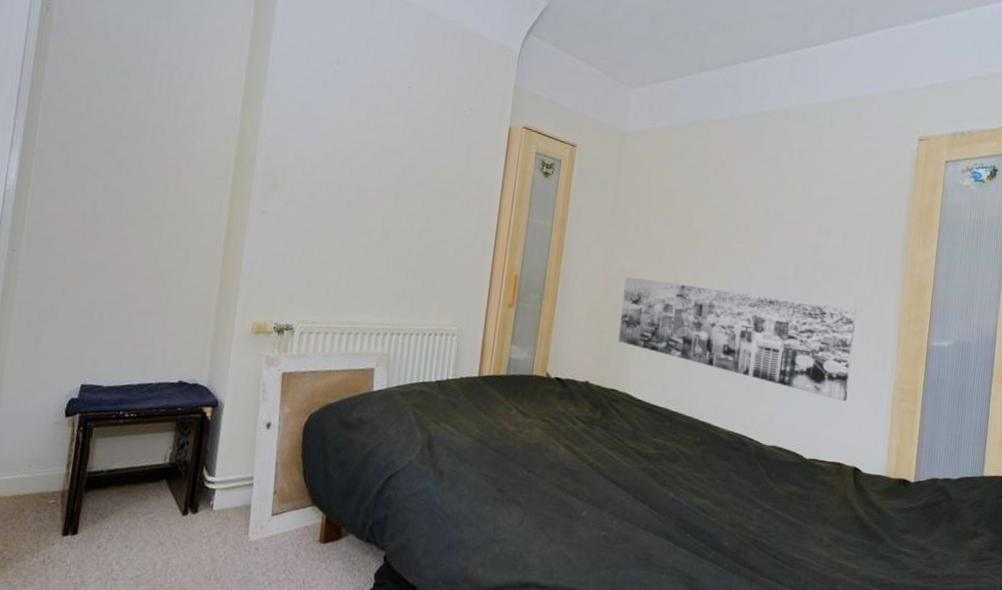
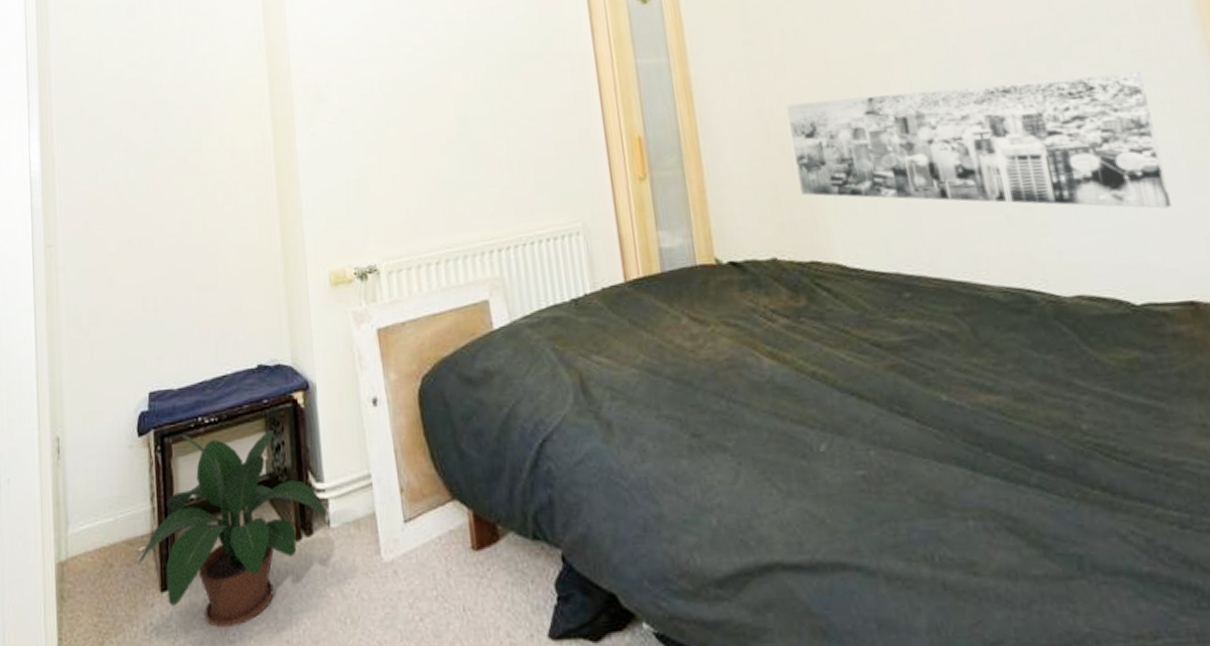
potted plant: none [46,422,211,569] -> present [138,430,326,627]

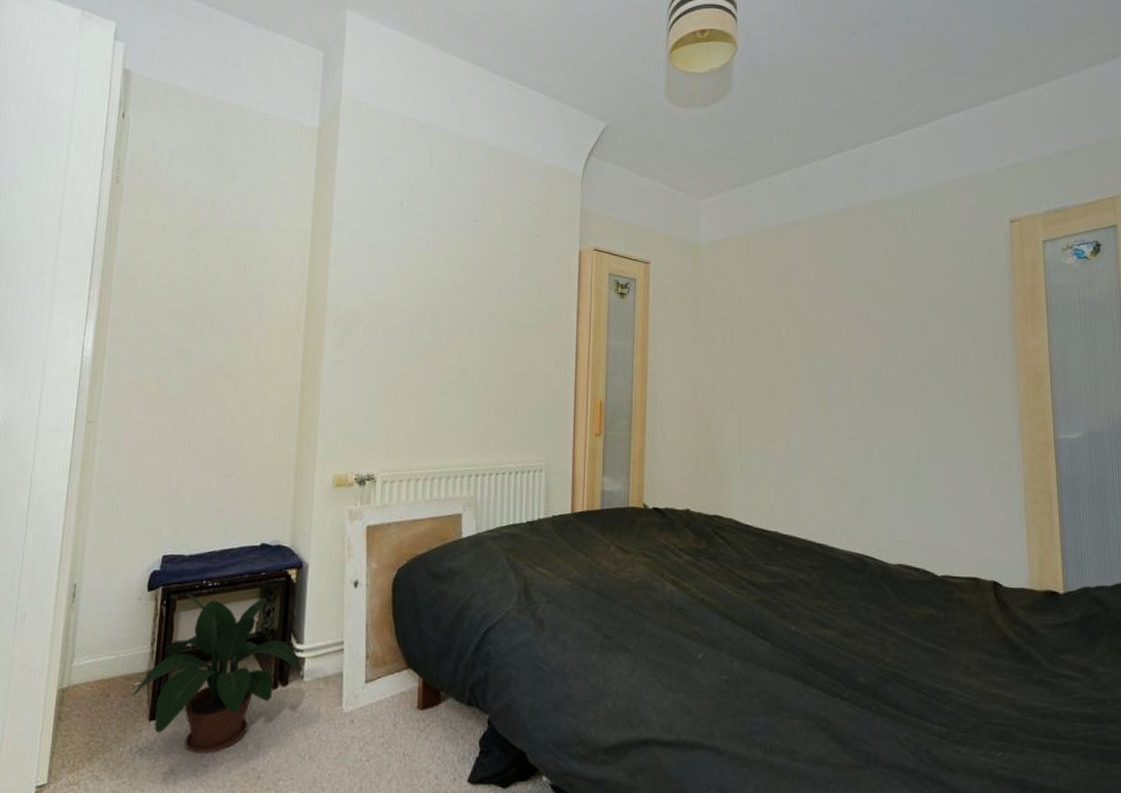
wall art: present [787,71,1172,209] -> none [716,393,974,509]

